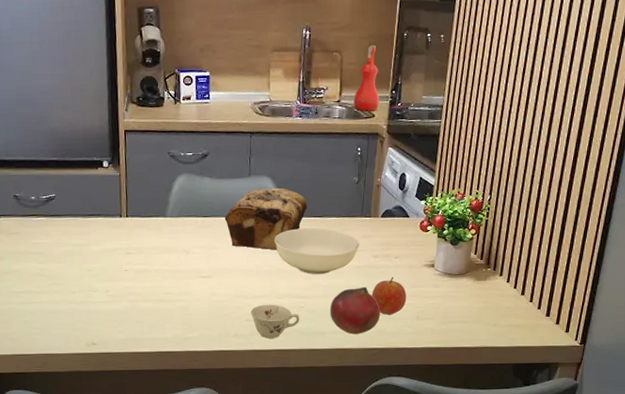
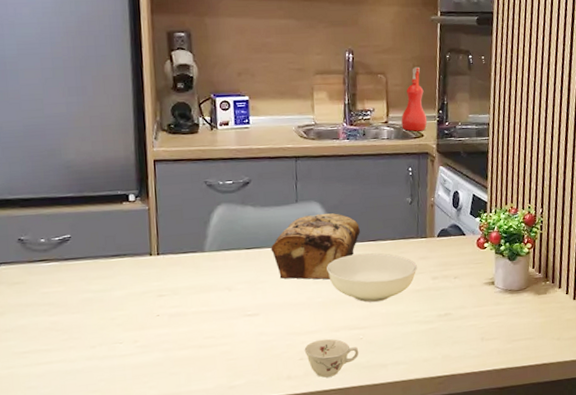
fruit: present [330,286,380,334] -> none [390,310,444,364]
fruit: present [371,277,407,316] -> none [433,298,470,340]

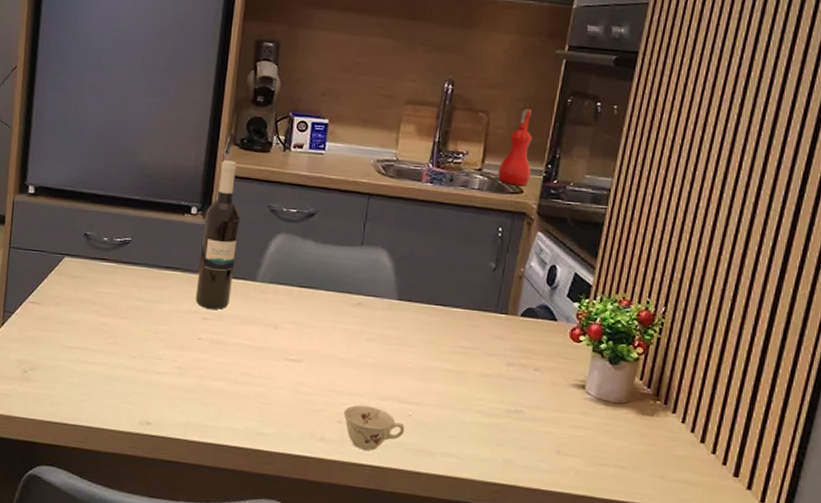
wine bottle: none [143,146,183,286] -> present [195,160,240,310]
bread loaf: present [271,213,360,280] -> none [325,262,429,339]
bowl: present [327,253,417,303] -> none [383,316,490,378]

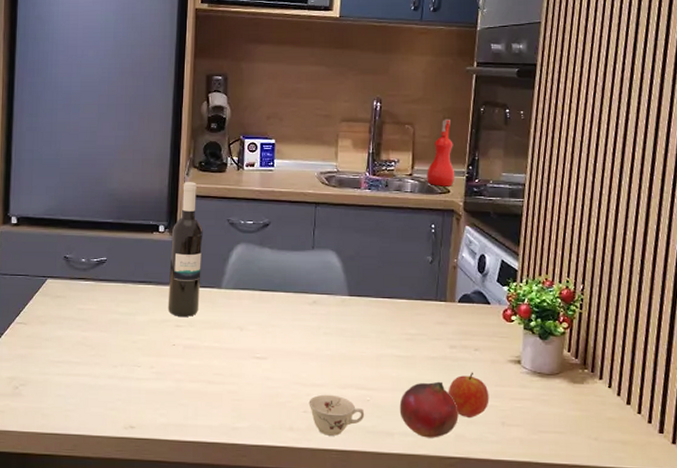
fruit: none [443,401,510,462] -> present [399,381,459,438]
fruit: none [499,393,546,444] -> present [448,372,489,419]

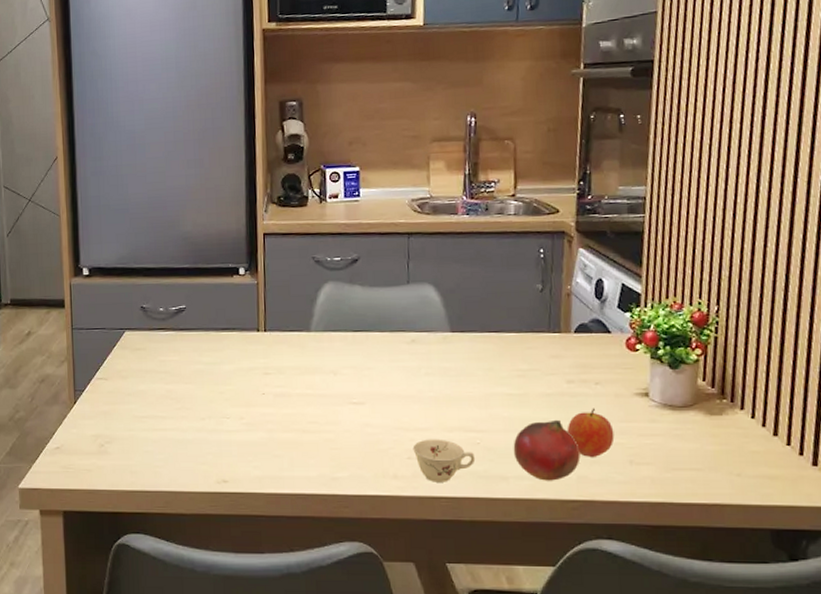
wine bottle: present [167,182,203,317] -> none [252,219,288,363]
spray bottle: present [427,119,455,187] -> none [531,130,565,207]

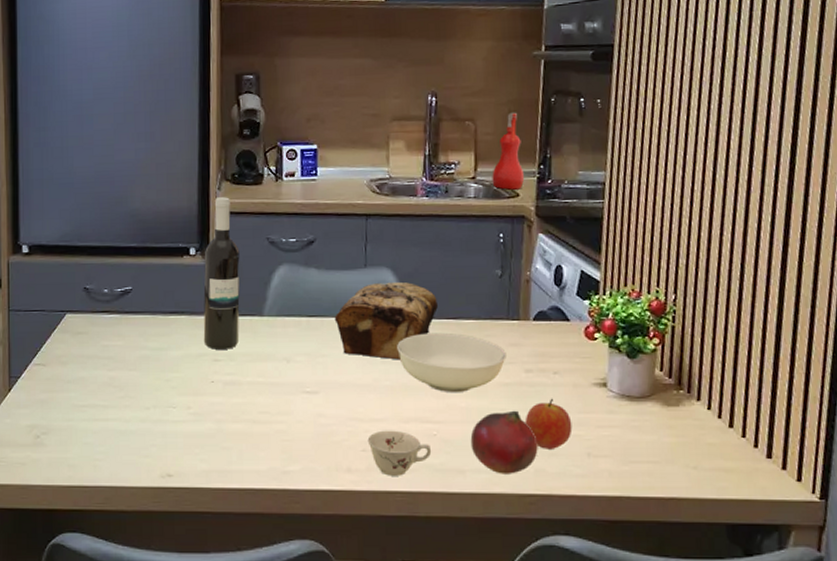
wine bottle: none [252,219,288,363] -> present [203,197,240,349]
bread loaf: none [379,297,480,372] -> present [334,281,438,360]
bowl: none [440,345,548,404] -> present [397,332,507,393]
spray bottle: none [531,130,565,207] -> present [492,112,525,190]

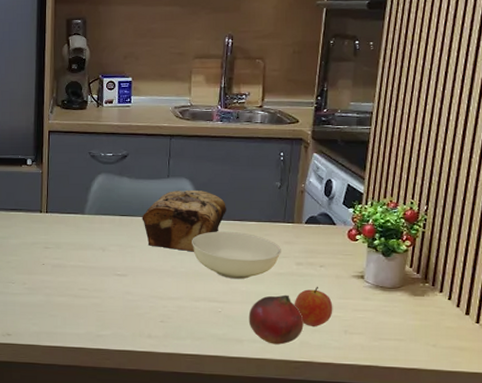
wine bottle: present [203,197,240,349] -> none [37,119,67,239]
teacup: present [367,430,432,476] -> none [165,306,217,342]
spray bottle: present [492,112,525,190] -> none [276,52,304,117]

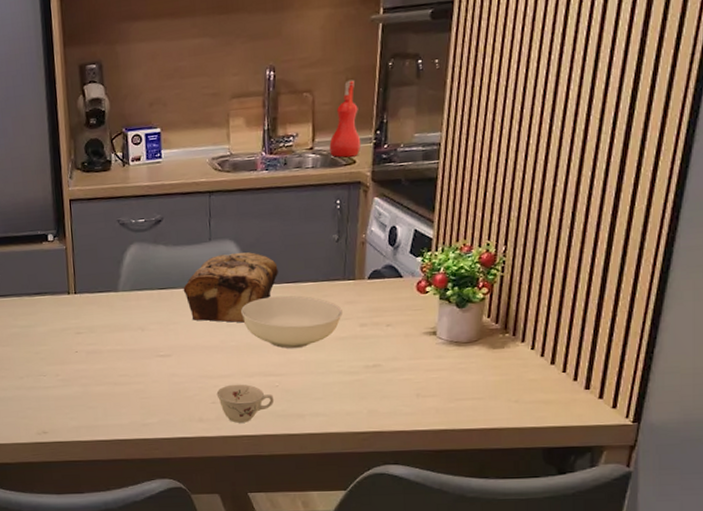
teacup: none [165,306,217,342] -> present [216,384,275,423]
fruit: present [248,294,304,345] -> none [309,360,371,416]
spray bottle: none [276,52,304,117] -> present [329,79,362,158]
fruit: present [294,286,333,328] -> none [359,348,403,394]

